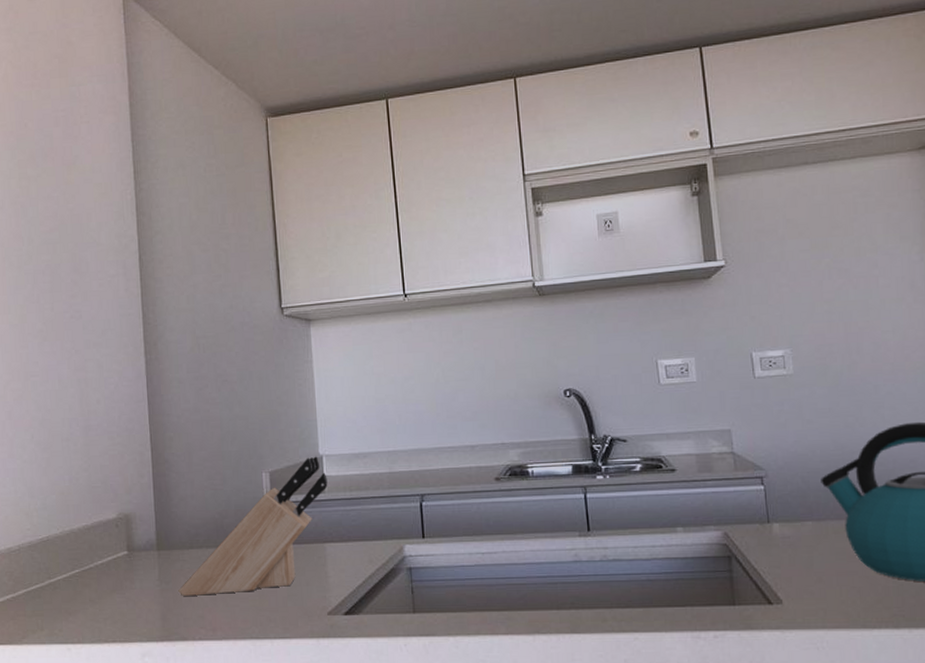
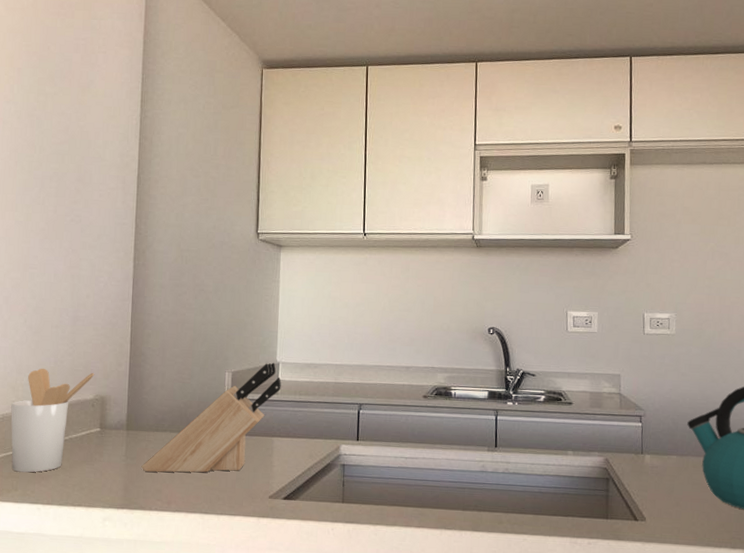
utensil holder: none [27,488,115,609] -> present [11,368,95,473]

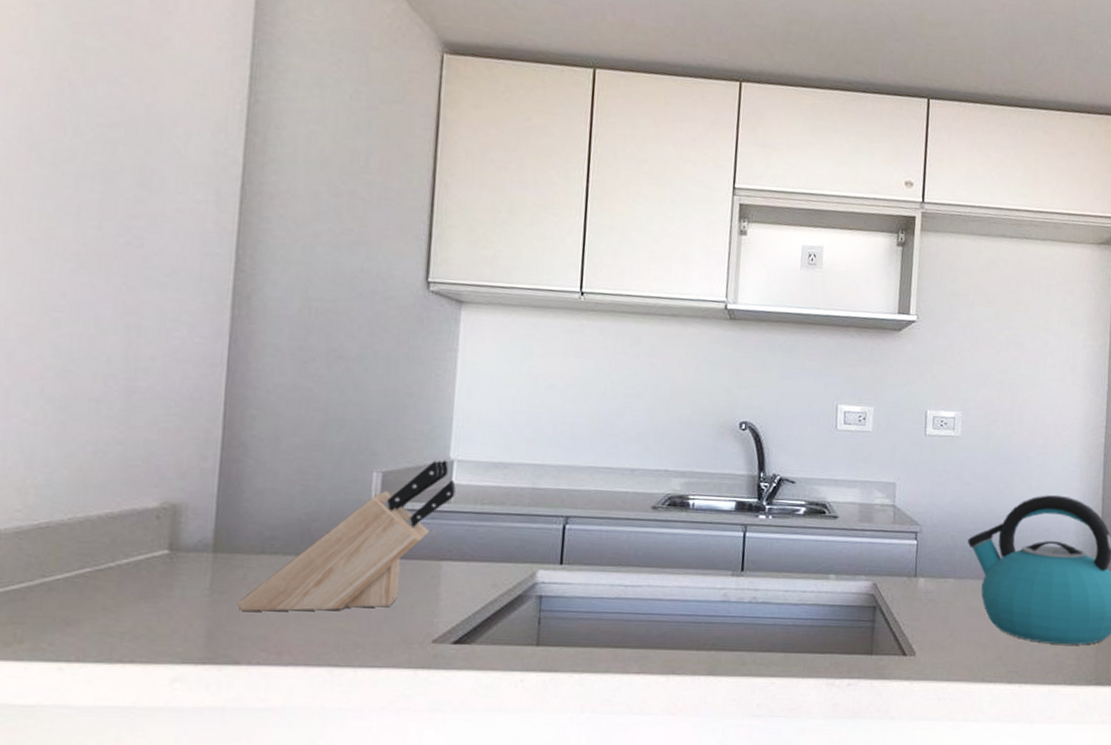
utensil holder: present [11,368,95,473] -> none [13,461,162,616]

